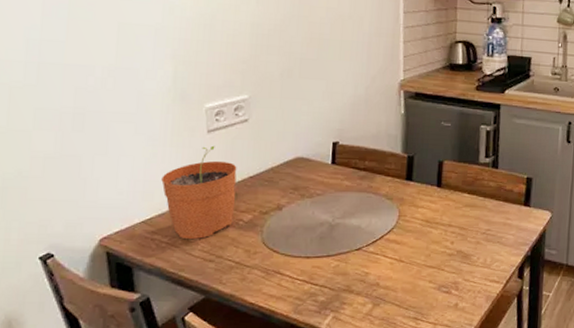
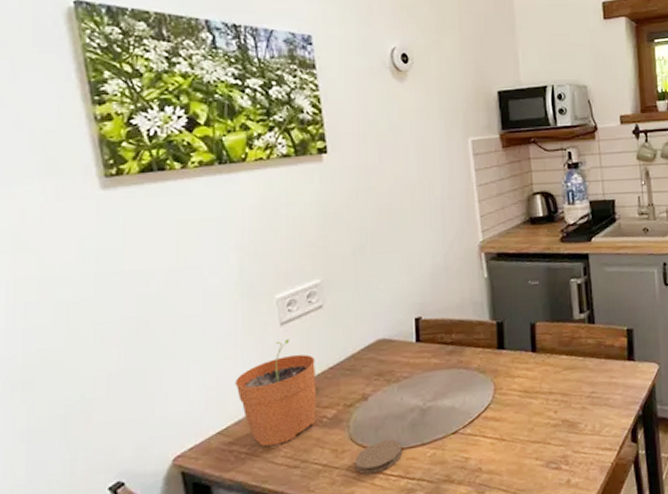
coaster: none [264,247,310,276] -> present [354,439,403,475]

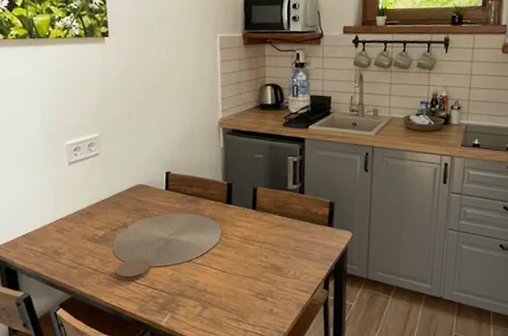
plant pot: present [235,338,316,447] -> none [36,175,92,251]

